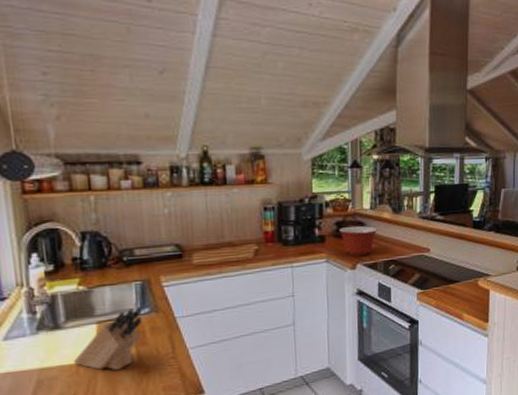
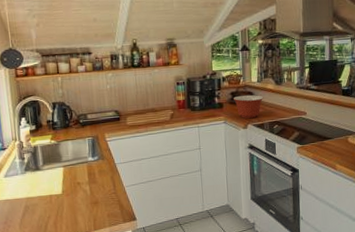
knife block: present [73,306,142,371] -> none [48,155,93,201]

